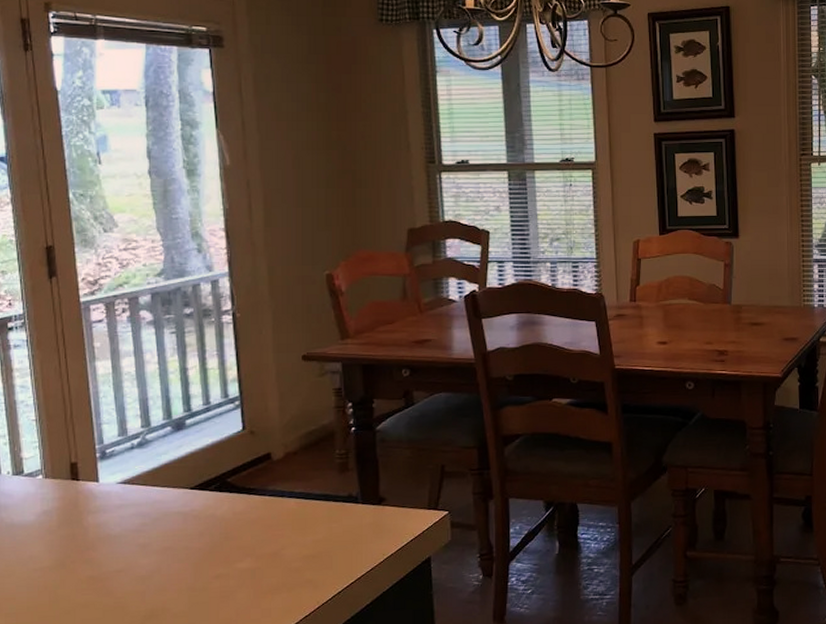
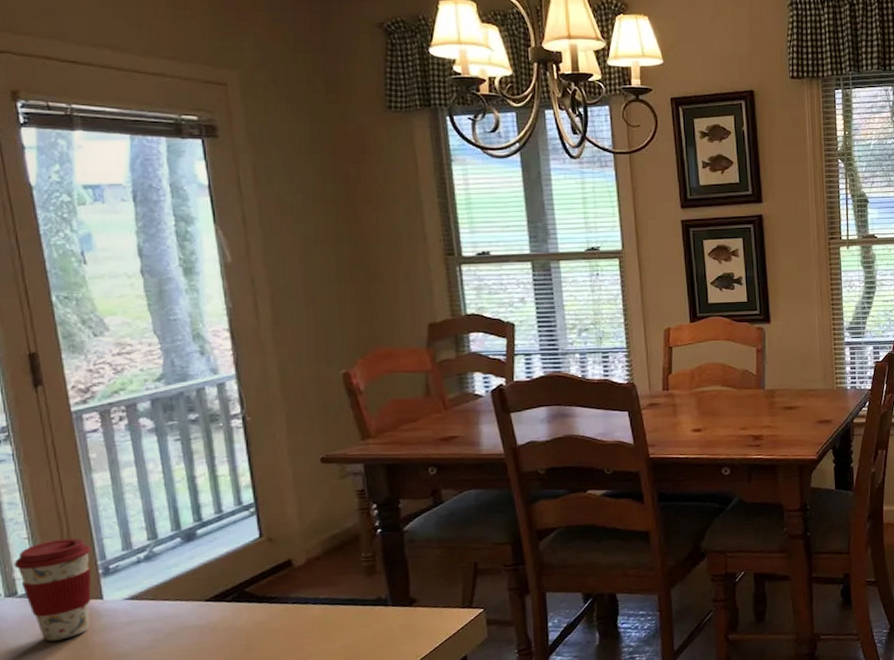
coffee cup: none [22,422,91,520] -> present [14,538,92,641]

